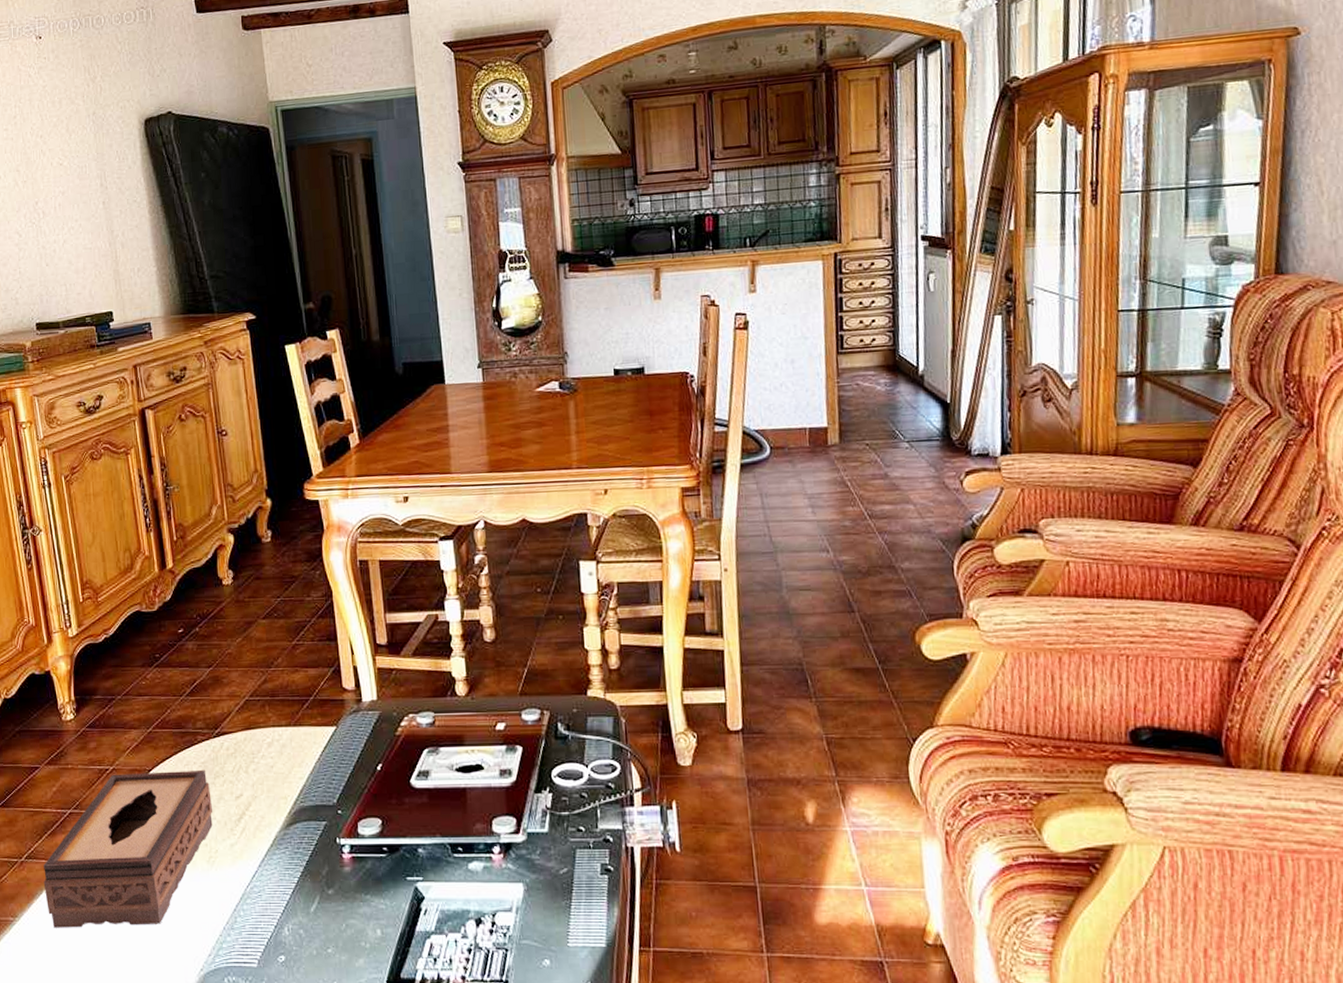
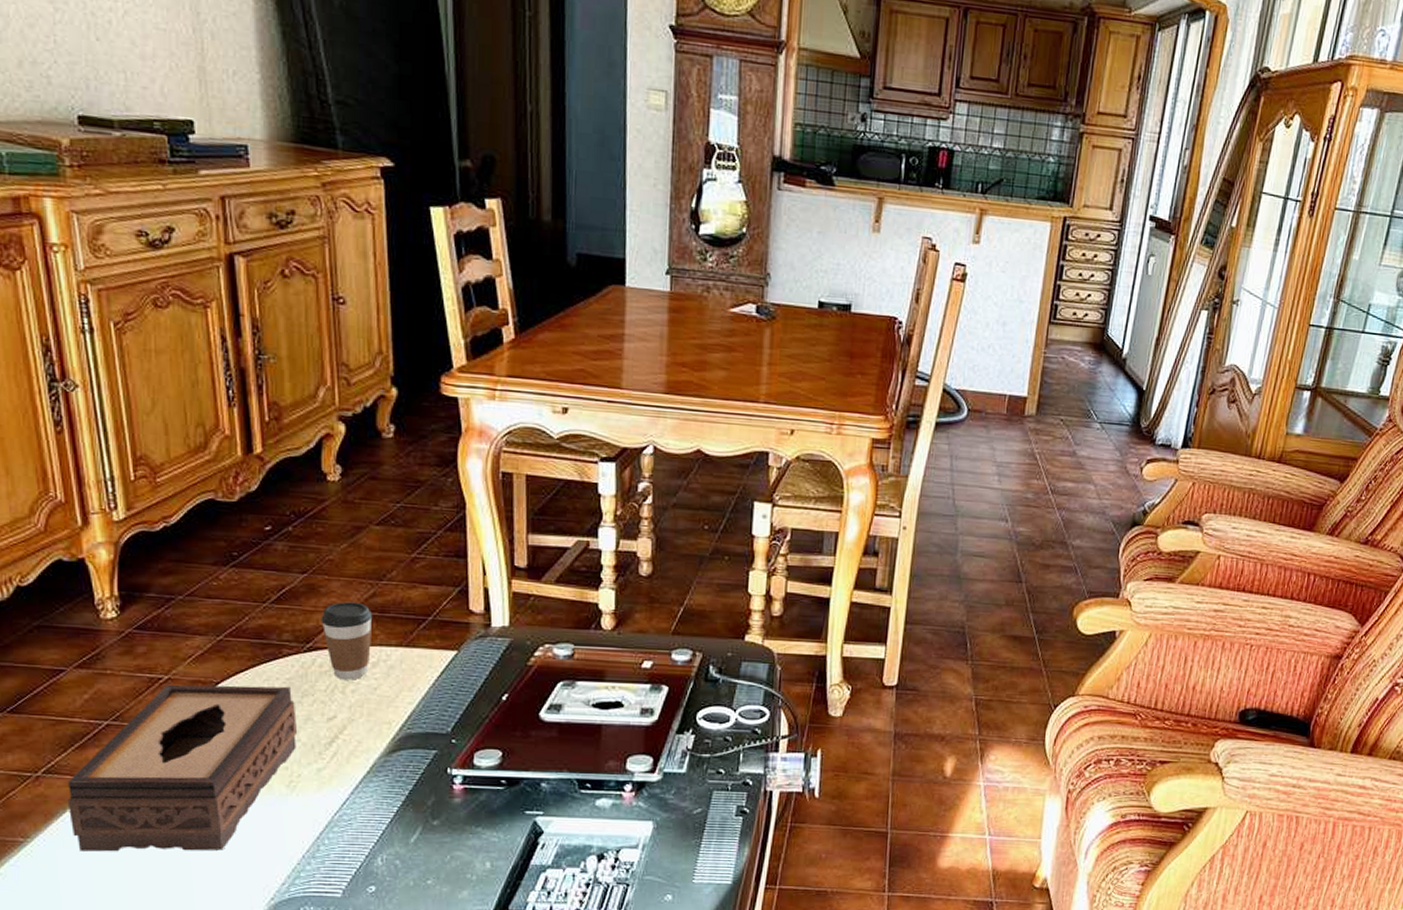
coffee cup: none [225,689,266,760] -> present [321,601,373,680]

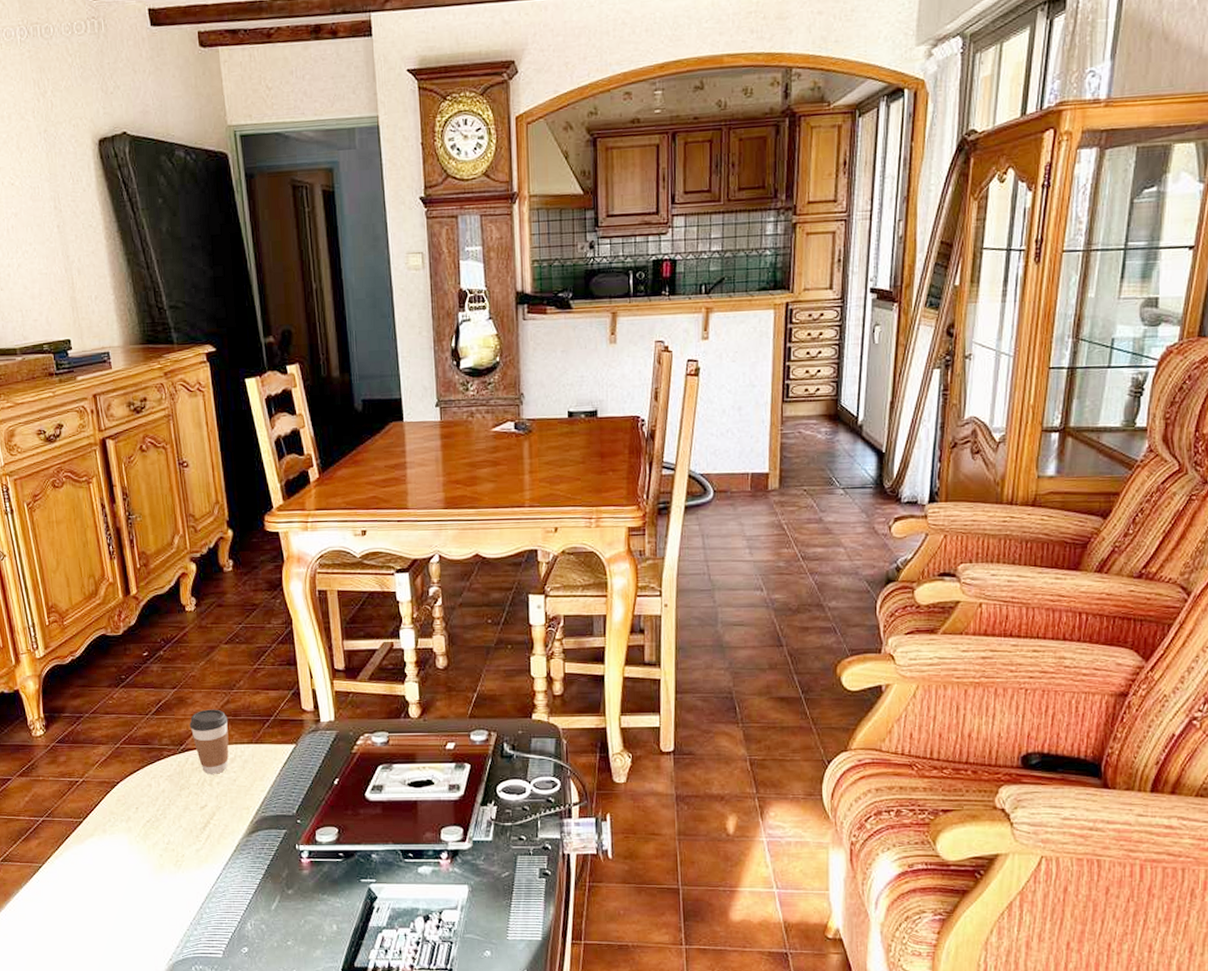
tissue box: present [67,684,298,852] -> none [19,783,180,923]

